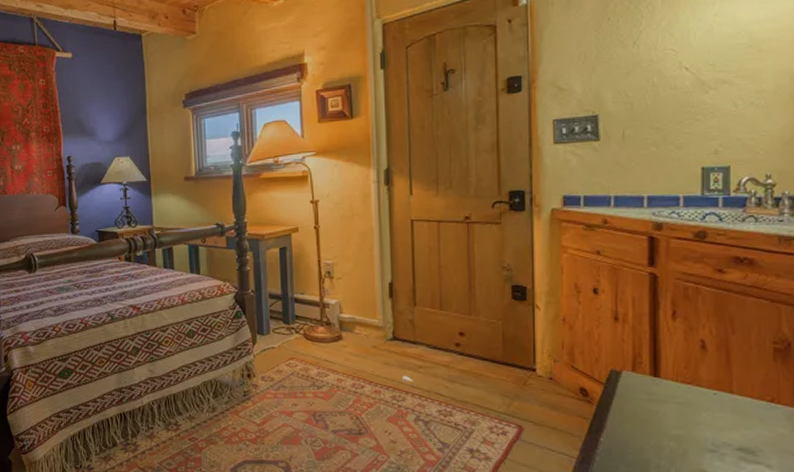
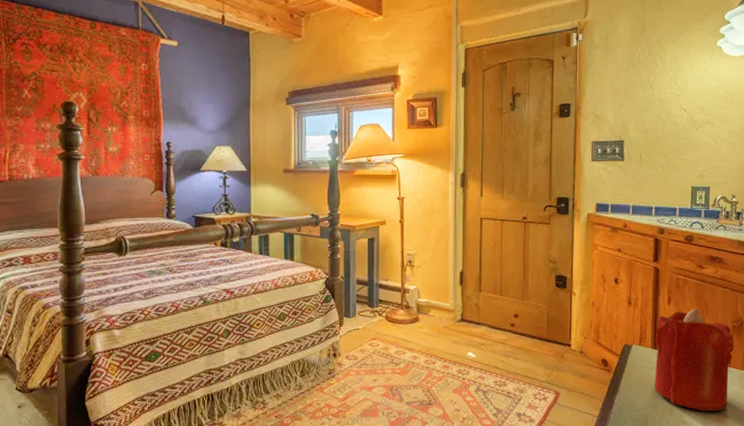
candle: none [655,325,778,459] -> present [654,308,734,411]

